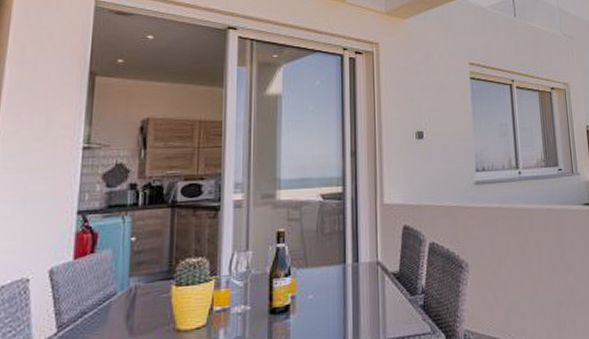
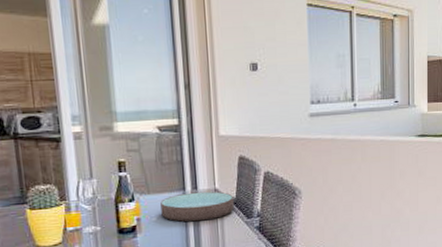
bowl: none [318,264,397,300] -> present [160,191,234,222]

